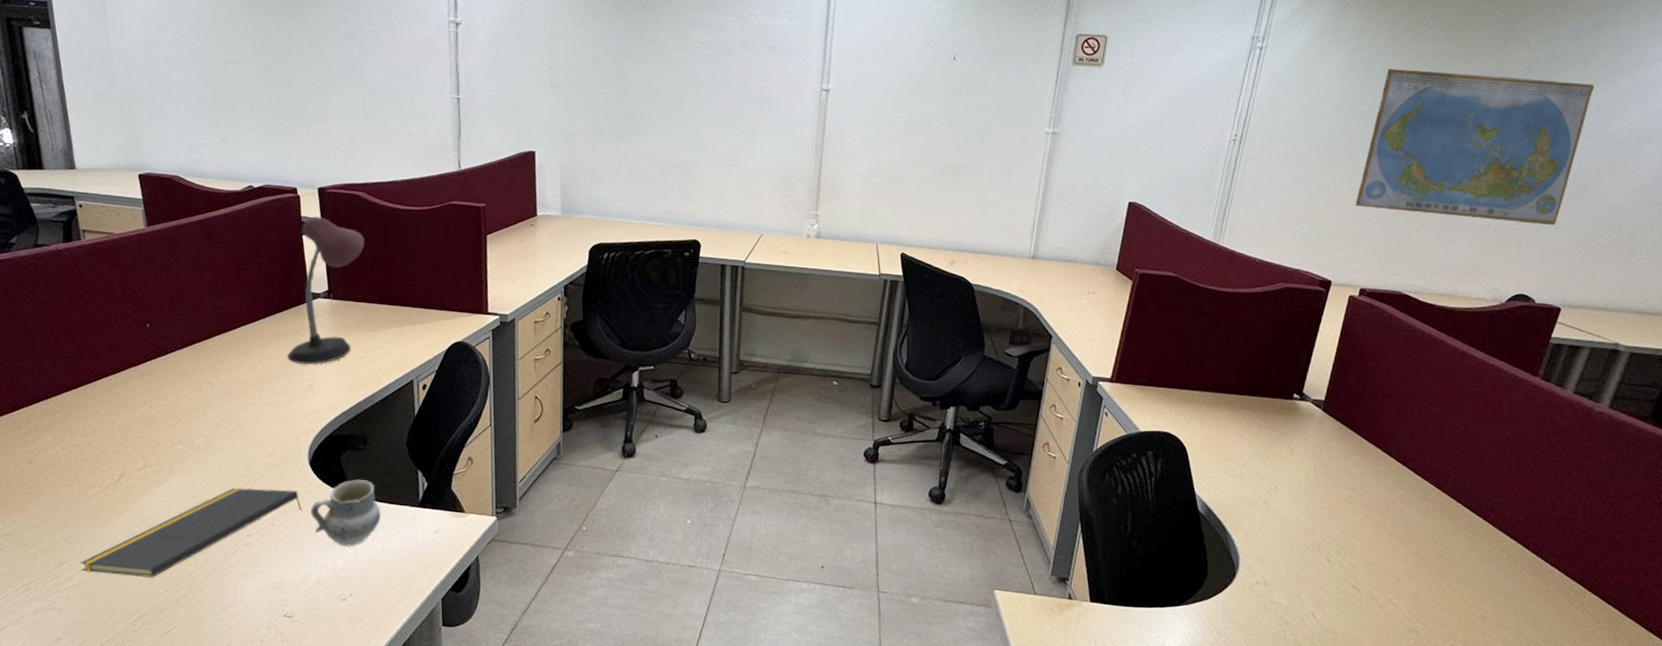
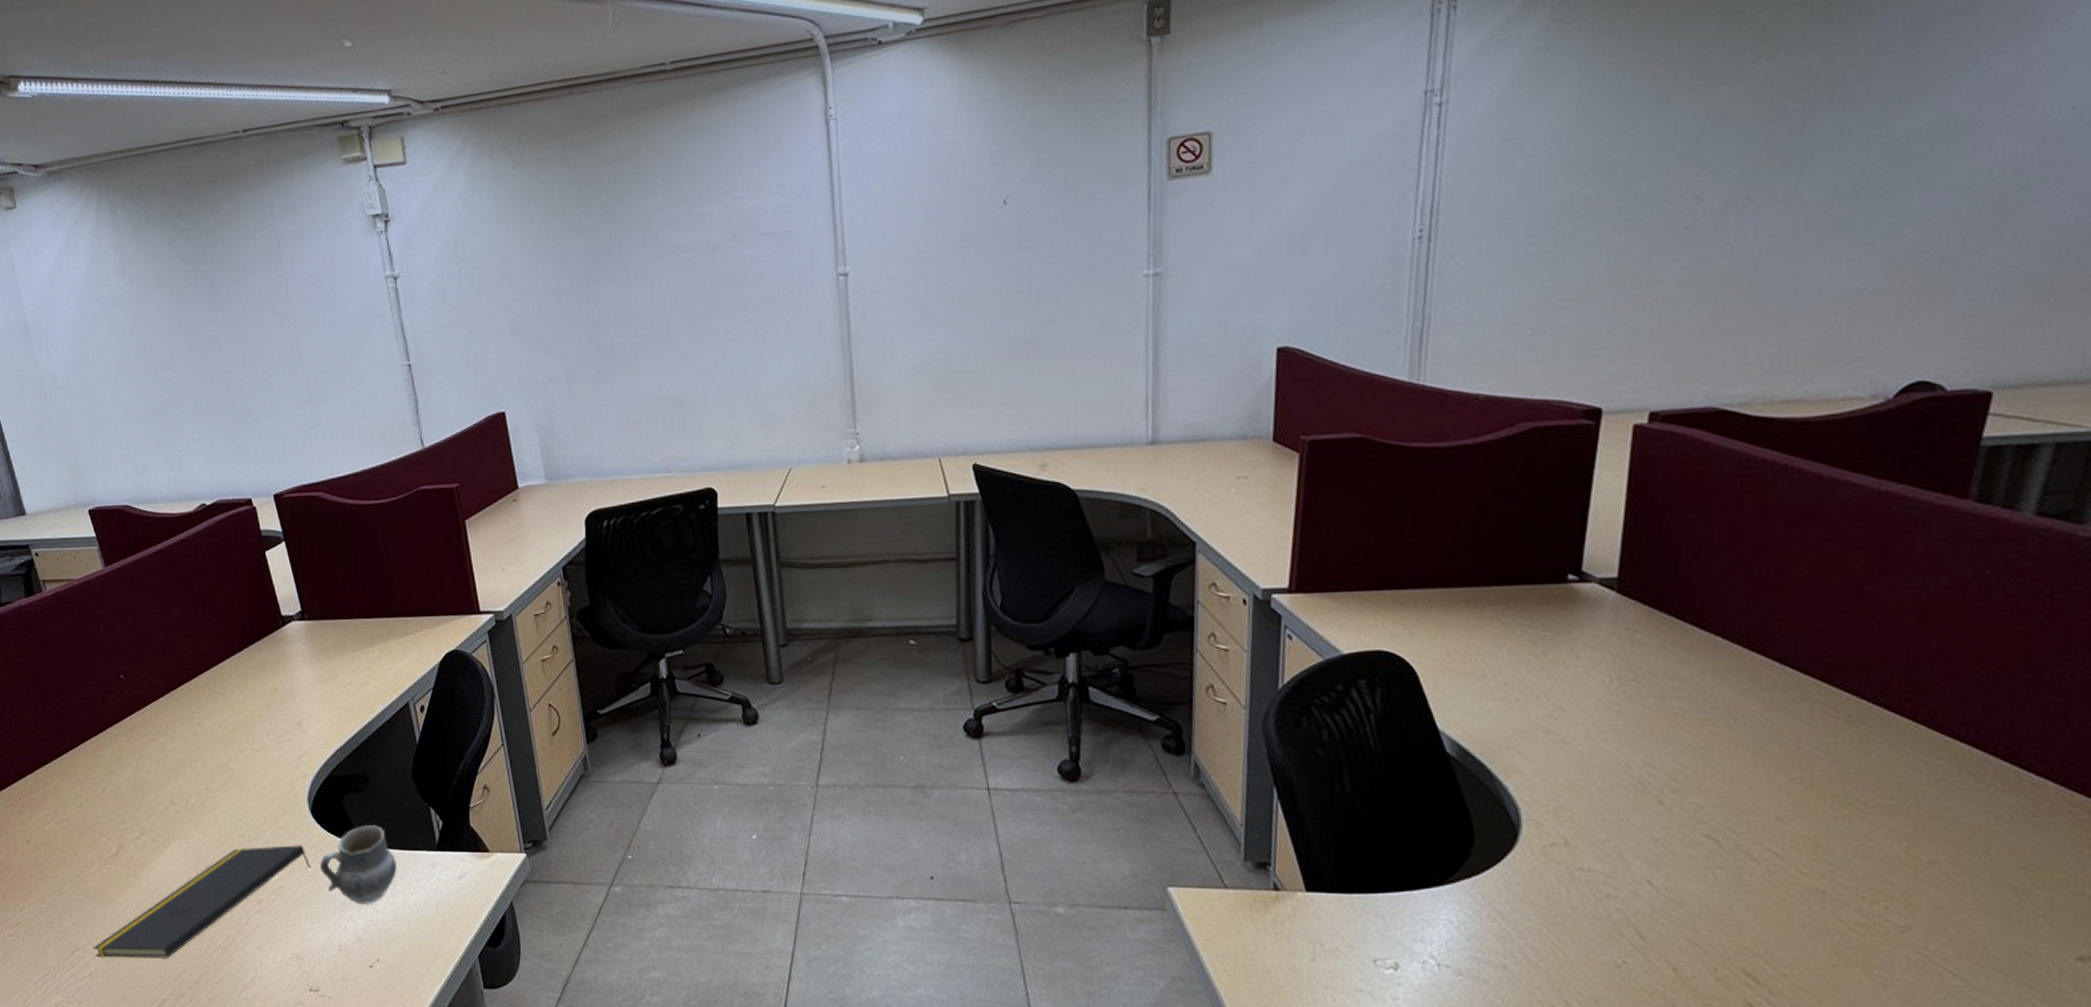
desk lamp: present [287,216,364,365] -> none [263,527,336,700]
world map: present [1355,68,1595,225] -> none [1622,51,1997,298]

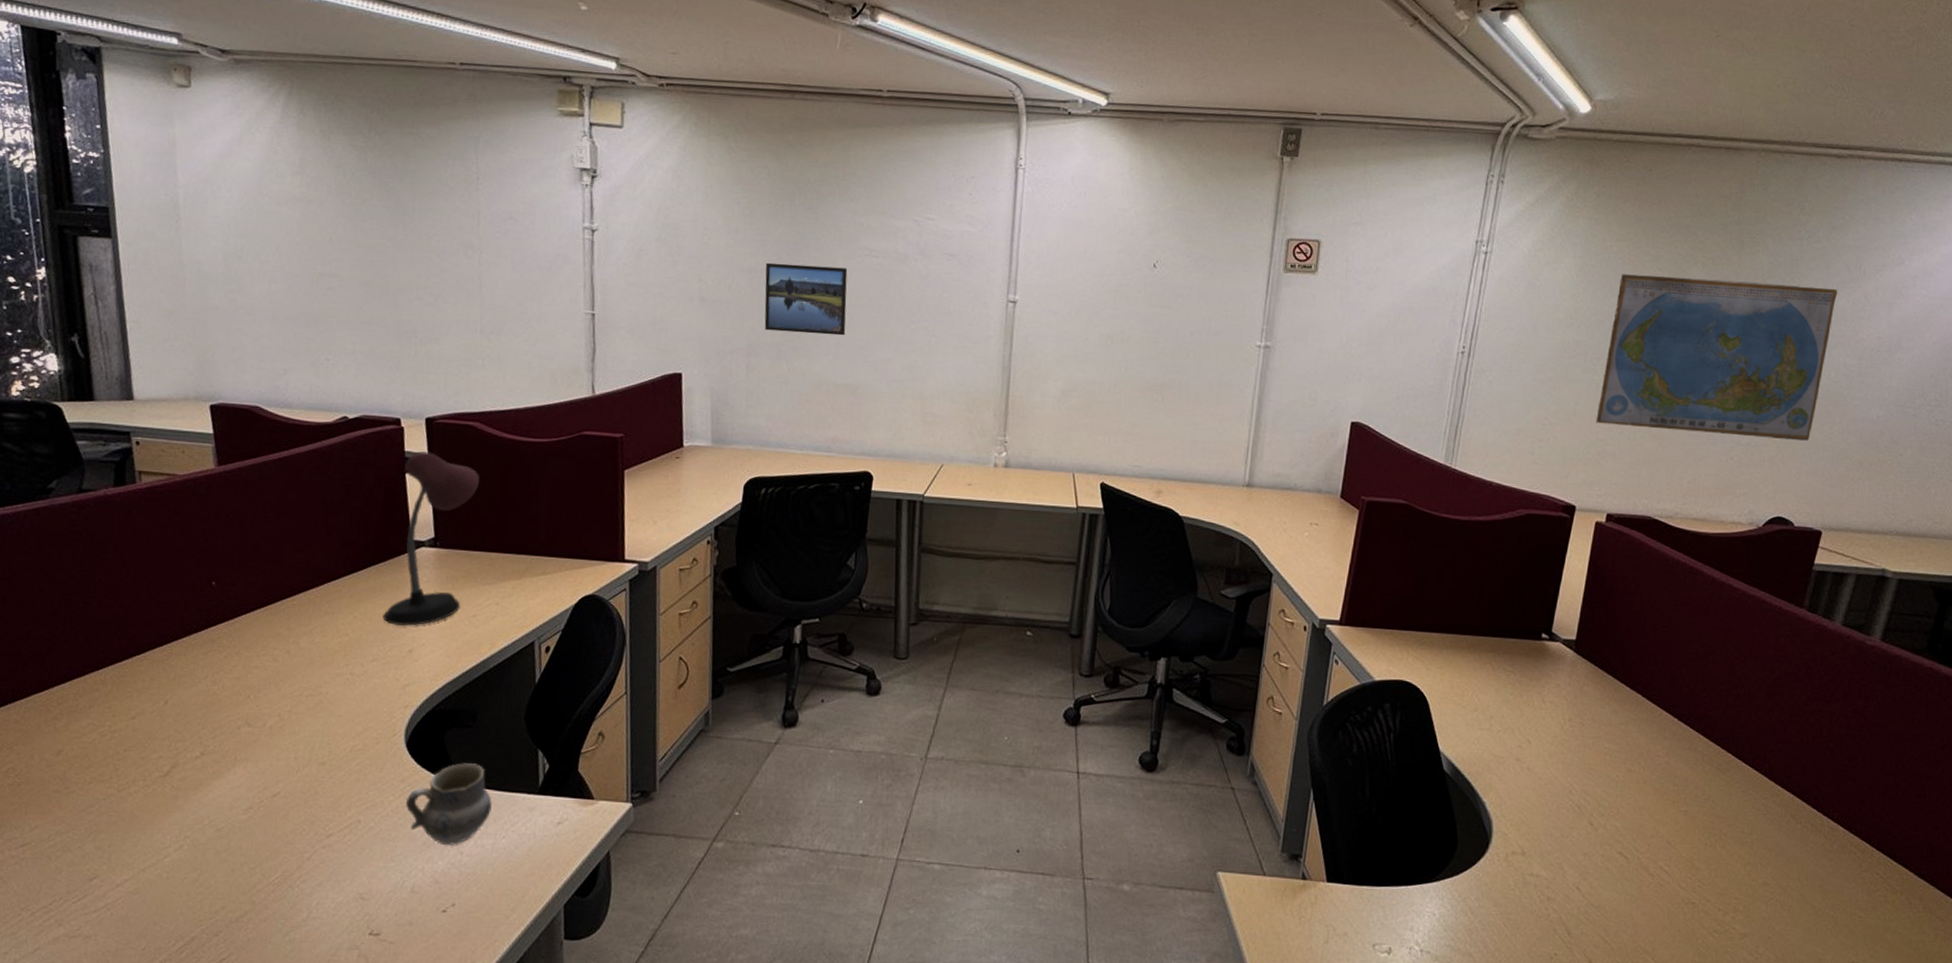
notepad: present [93,844,311,960] -> none [116,777,396,893]
desk lamp: none [263,527,336,700] -> present [382,450,479,627]
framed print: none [570,270,665,353] -> present [764,262,848,336]
world map: none [1622,51,1997,298] -> present [1596,274,1838,441]

